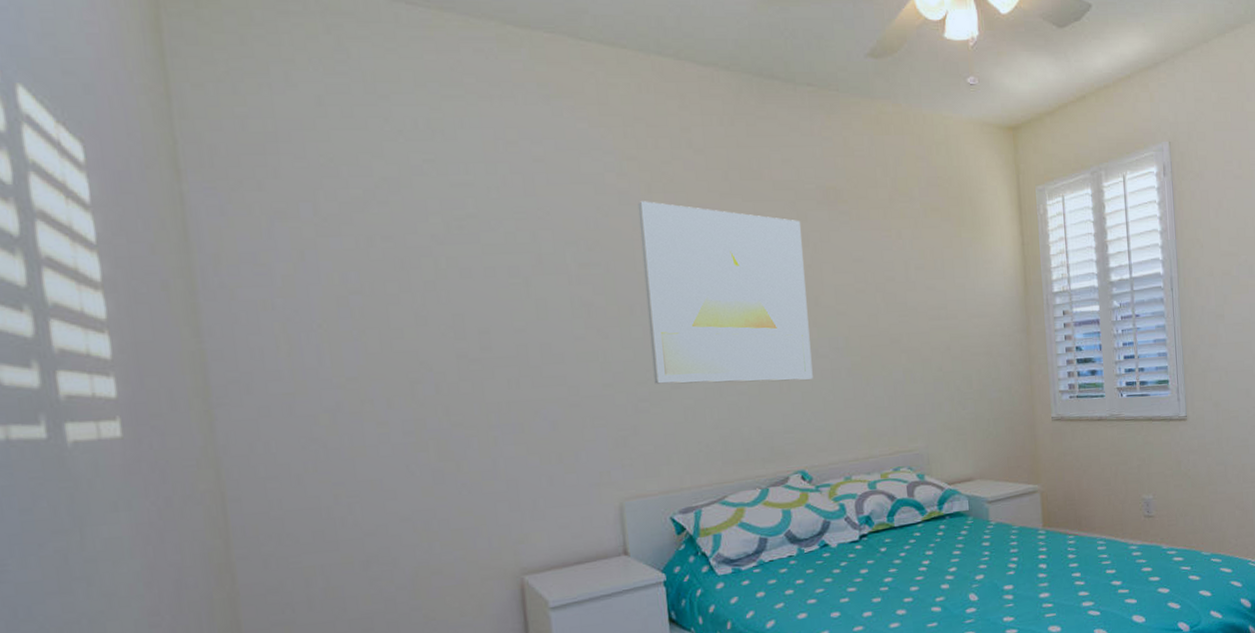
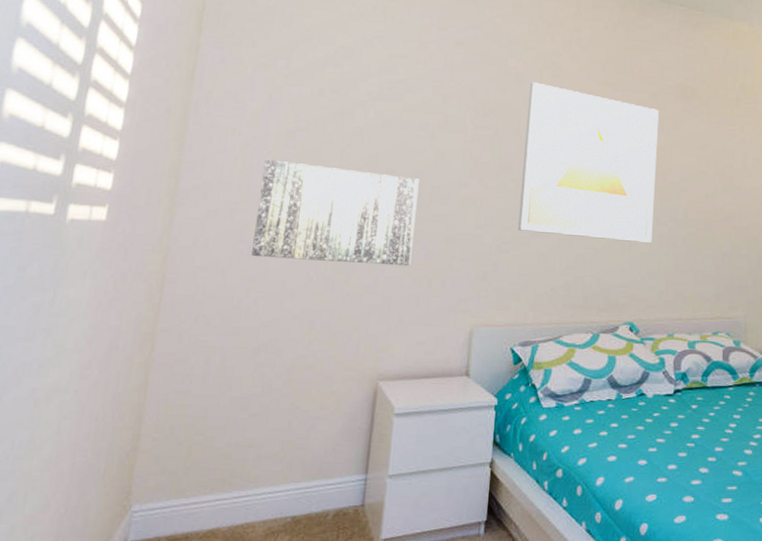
wall art: none [316,334,533,456] -> present [251,159,419,266]

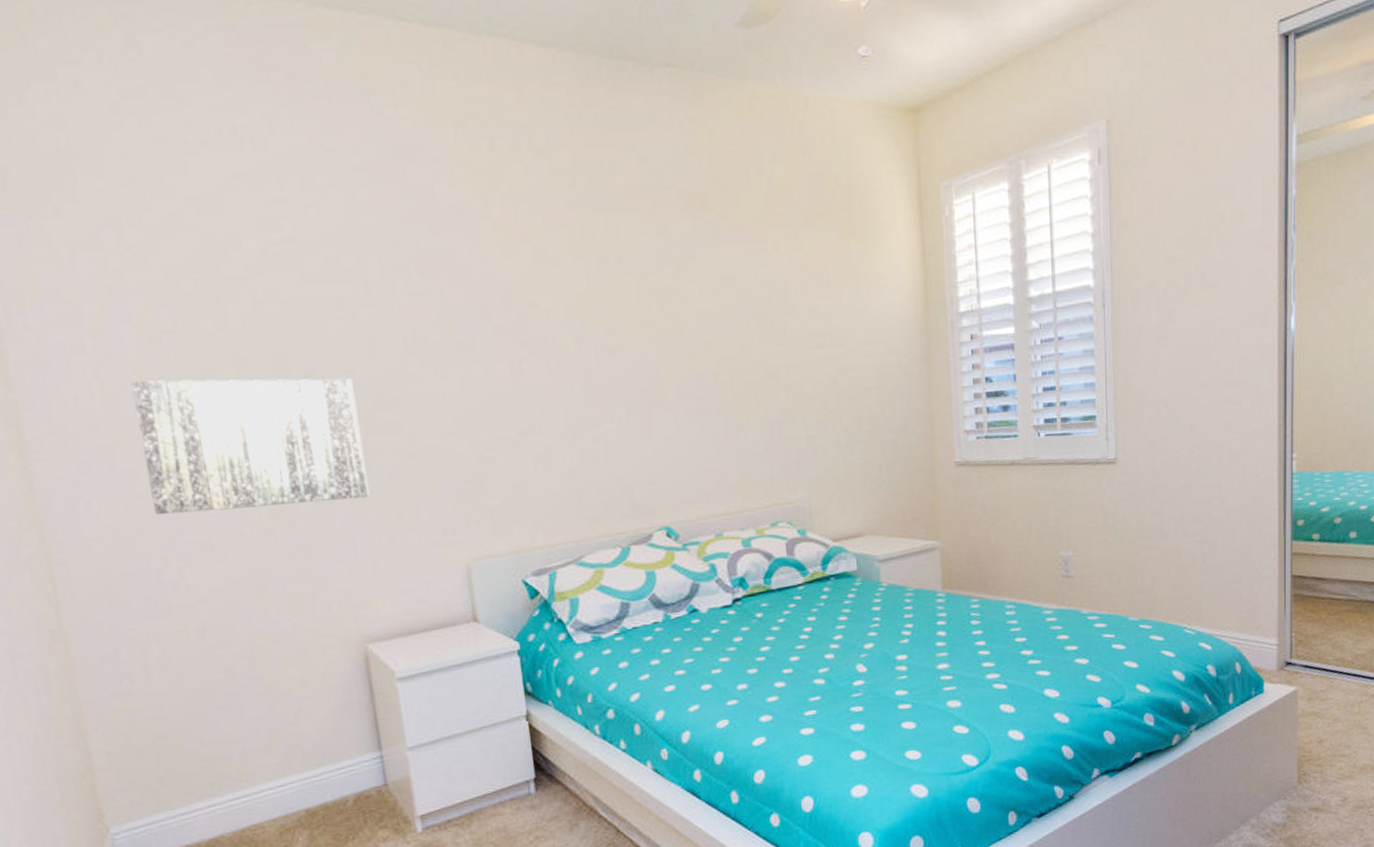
wall art: present [518,82,659,243] -> none [473,215,678,430]

